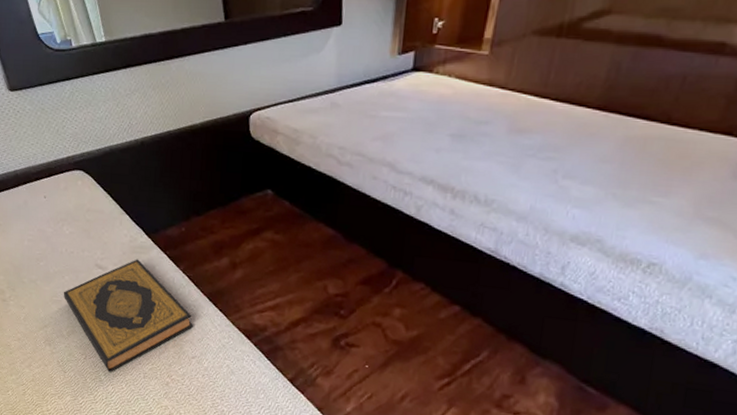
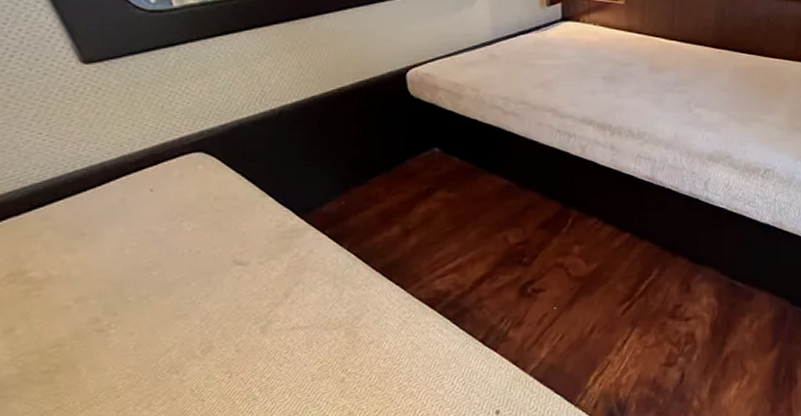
hardback book: present [63,259,194,372] -> none [190,245,368,385]

